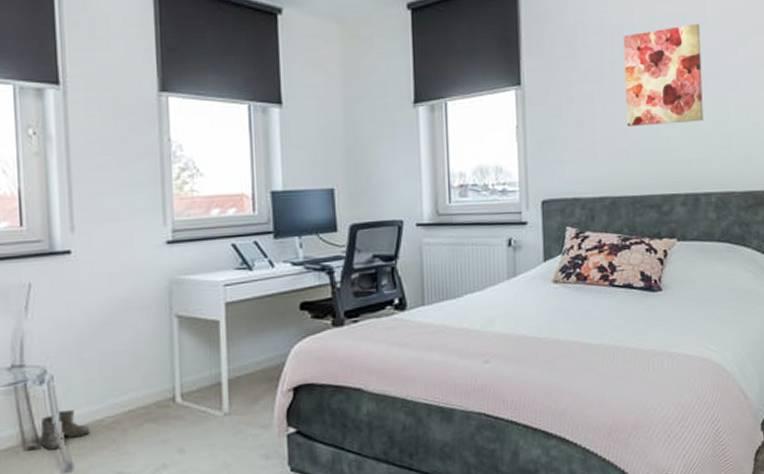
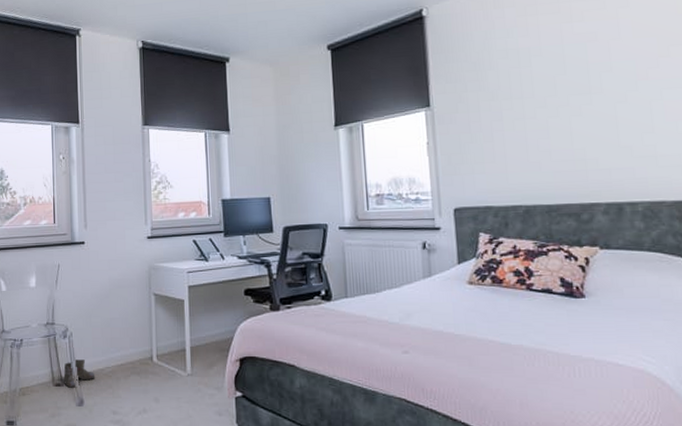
wall art: present [624,24,703,127] -> none [531,39,623,140]

